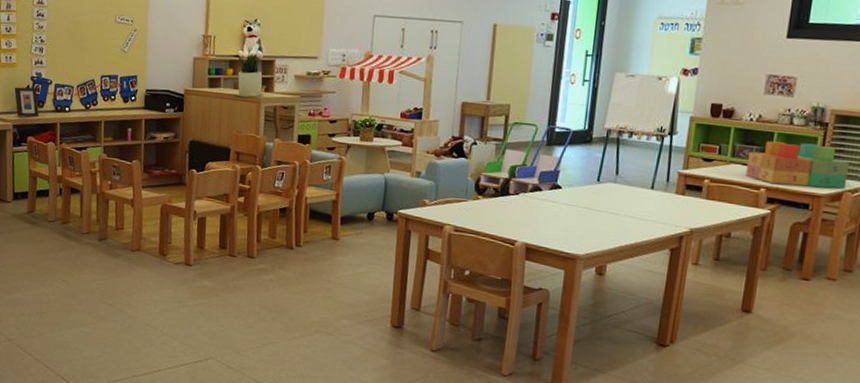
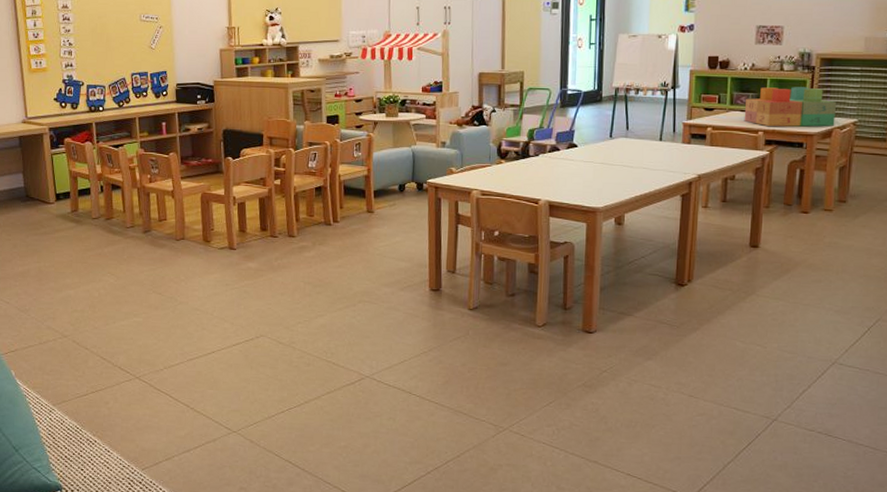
picture frame: present [14,87,39,118] -> none [47,90,73,121]
planter: present [236,53,264,98] -> none [263,41,291,84]

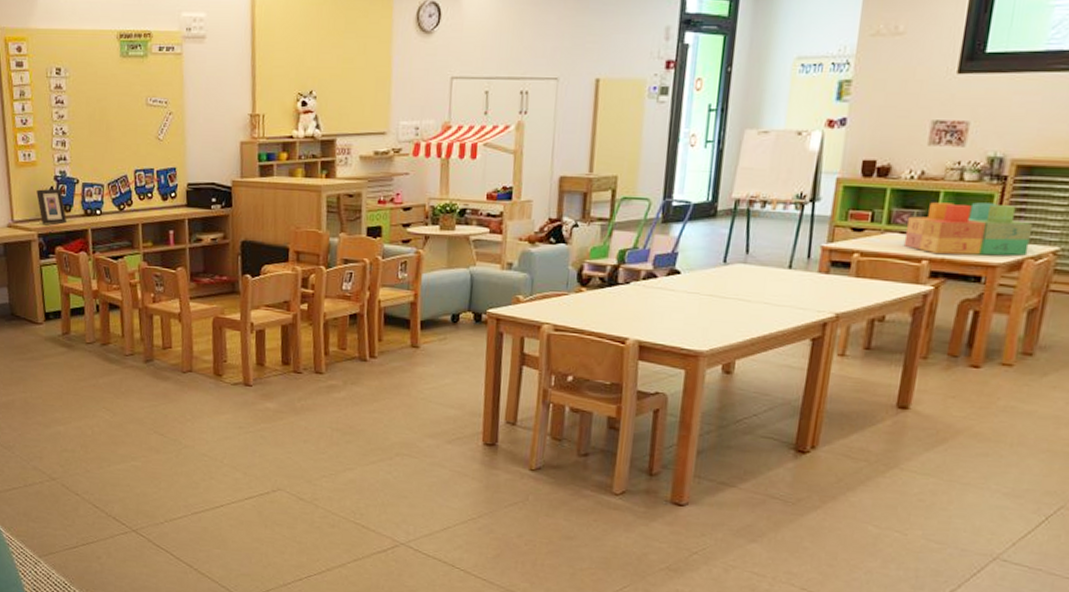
picture frame: none [47,90,73,121] -> present [36,188,66,225]

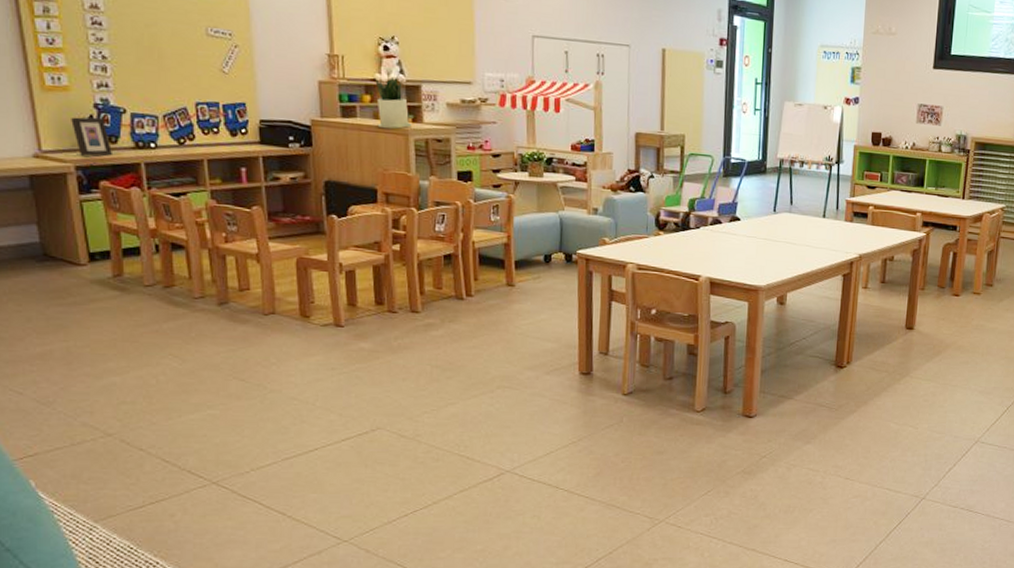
planter: none [292,132,325,187] -> present [375,77,412,130]
toy blocks: present [903,202,1034,256] -> none [903,167,988,211]

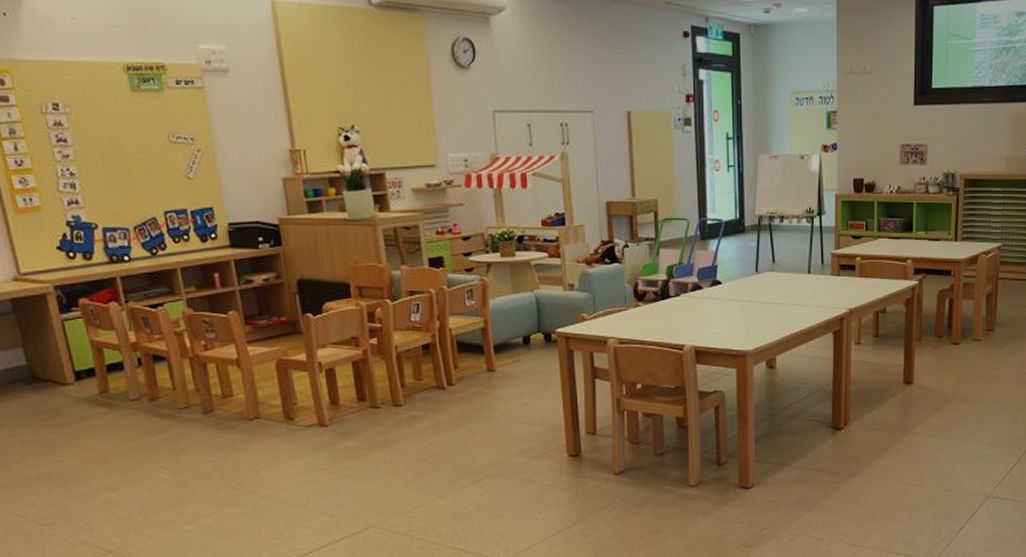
picture frame: present [71,117,112,157] -> none [46,235,88,276]

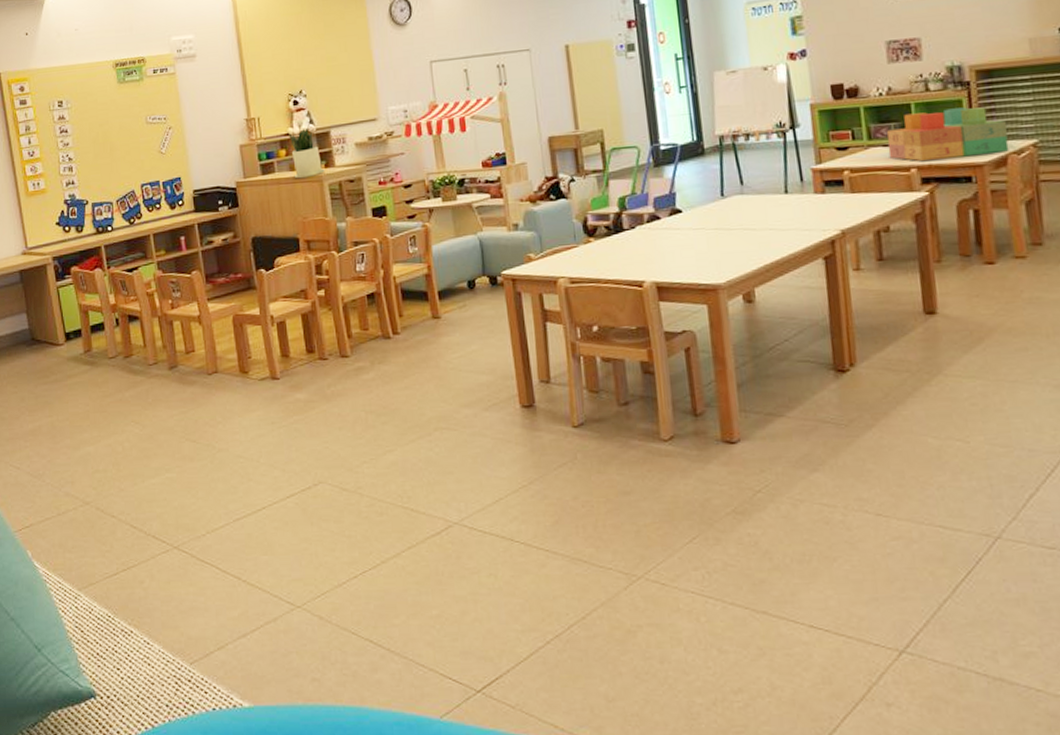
toy blocks: none [892,210,982,255] -> present [887,107,1009,162]

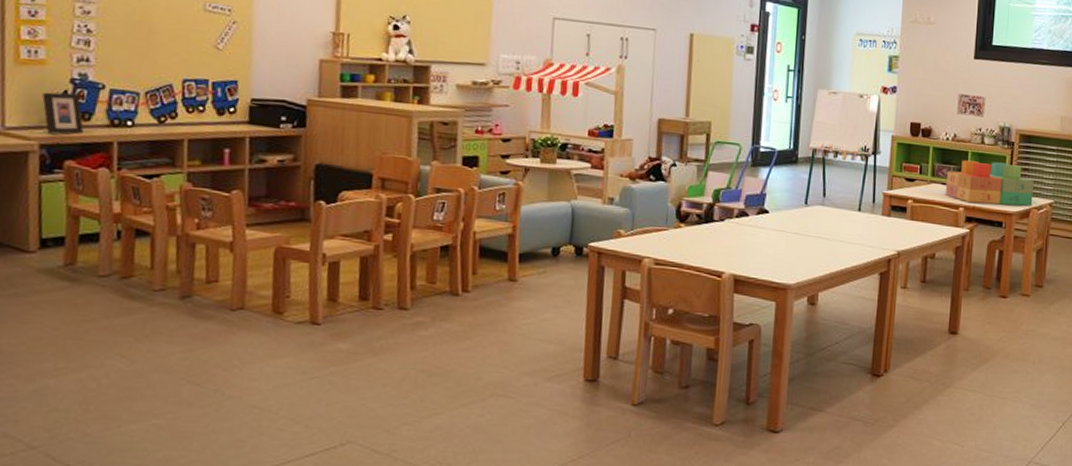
picture frame: none [48,211,79,248] -> present [42,92,84,135]
planter: present [288,127,325,179] -> none [379,56,417,112]

